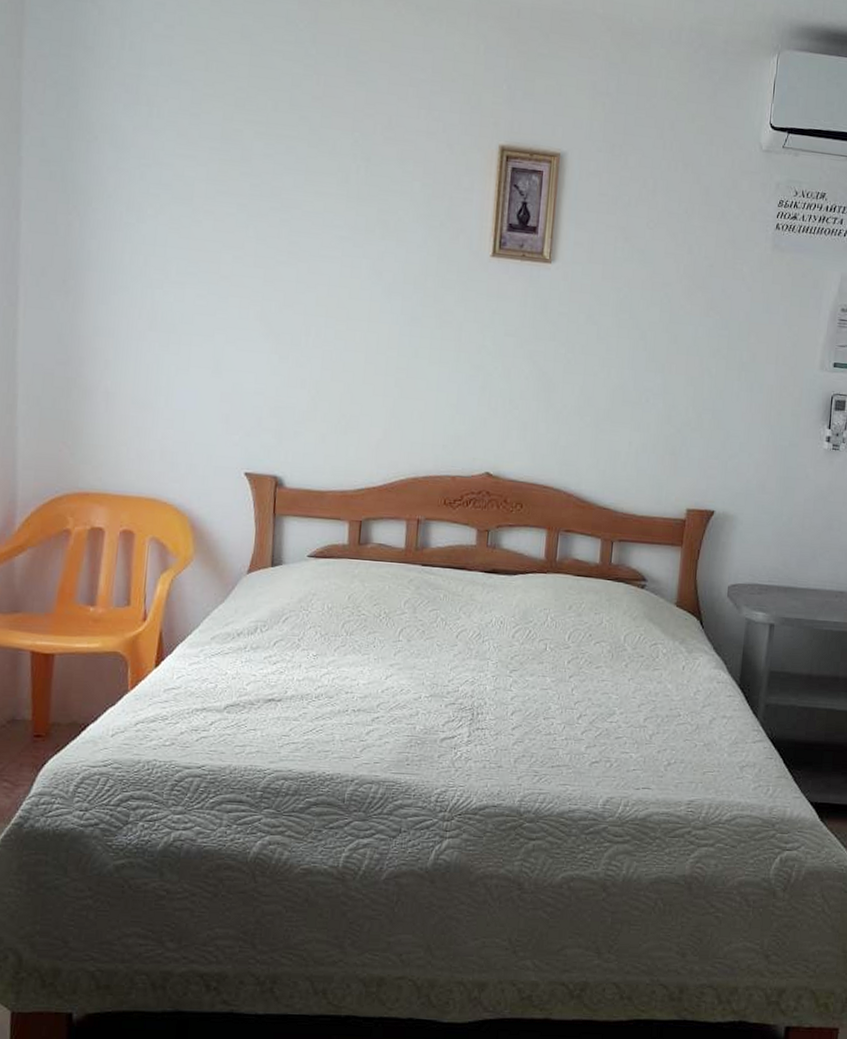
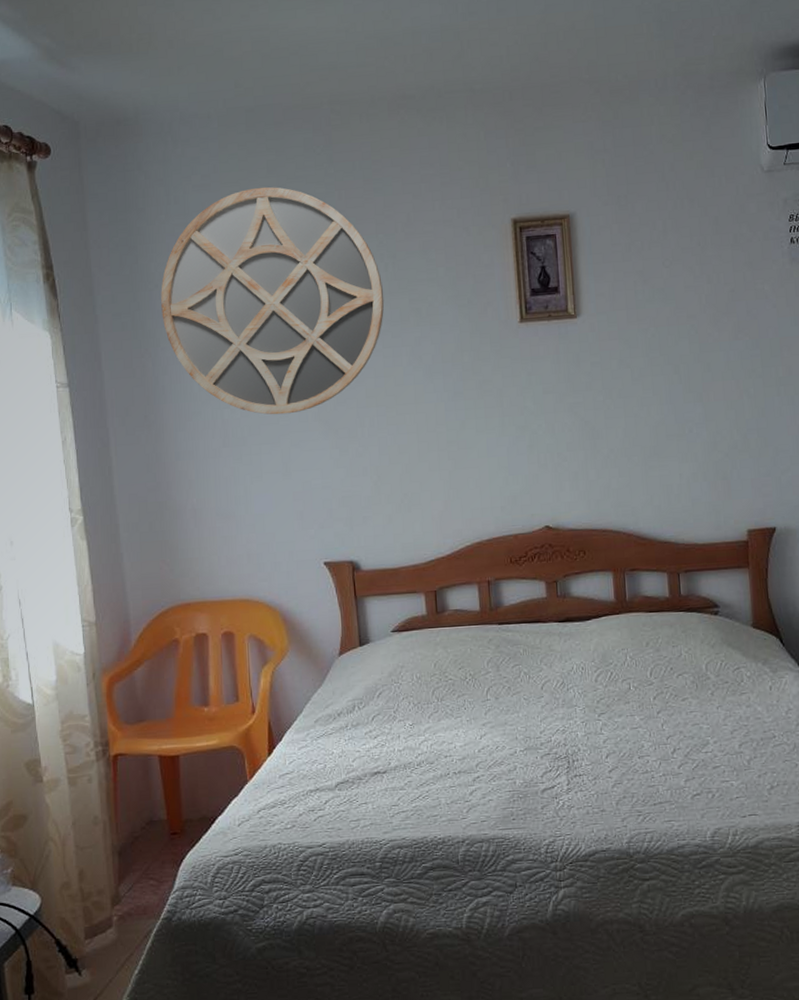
home mirror: none [98,51,352,308] -> present [161,187,385,415]

